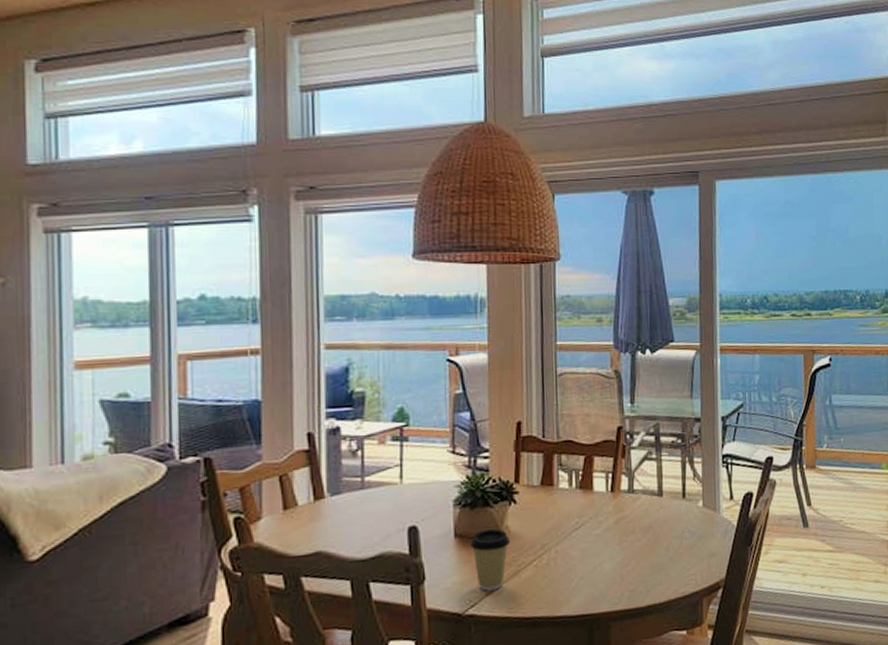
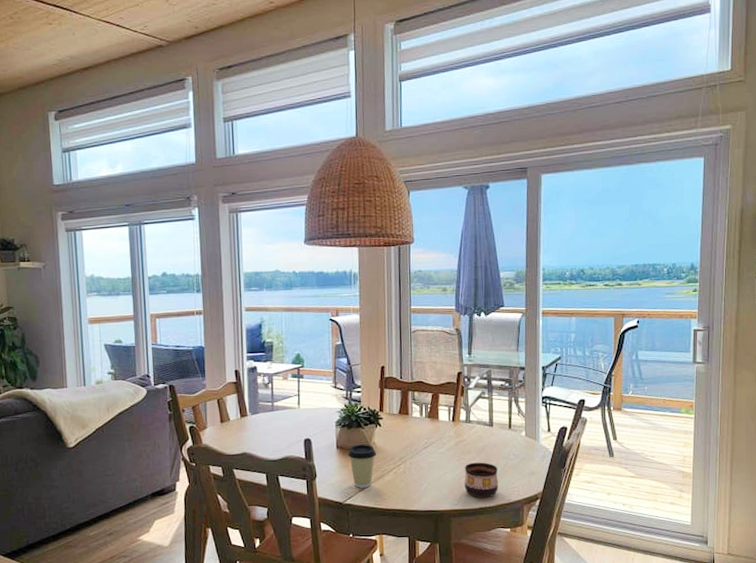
cup: none [627,544,670,593] -> present [464,462,498,498]

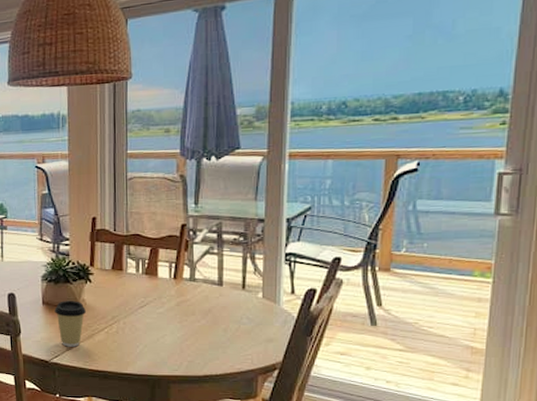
cup: present [464,462,498,498] -> none [186,325,227,365]

